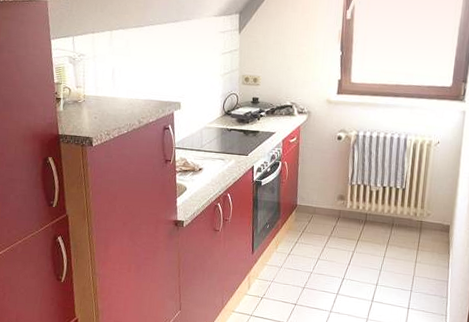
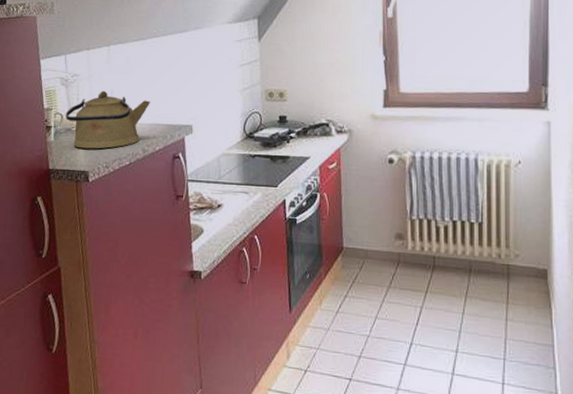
kettle: none [72,69,146,119] -> present [65,90,151,149]

